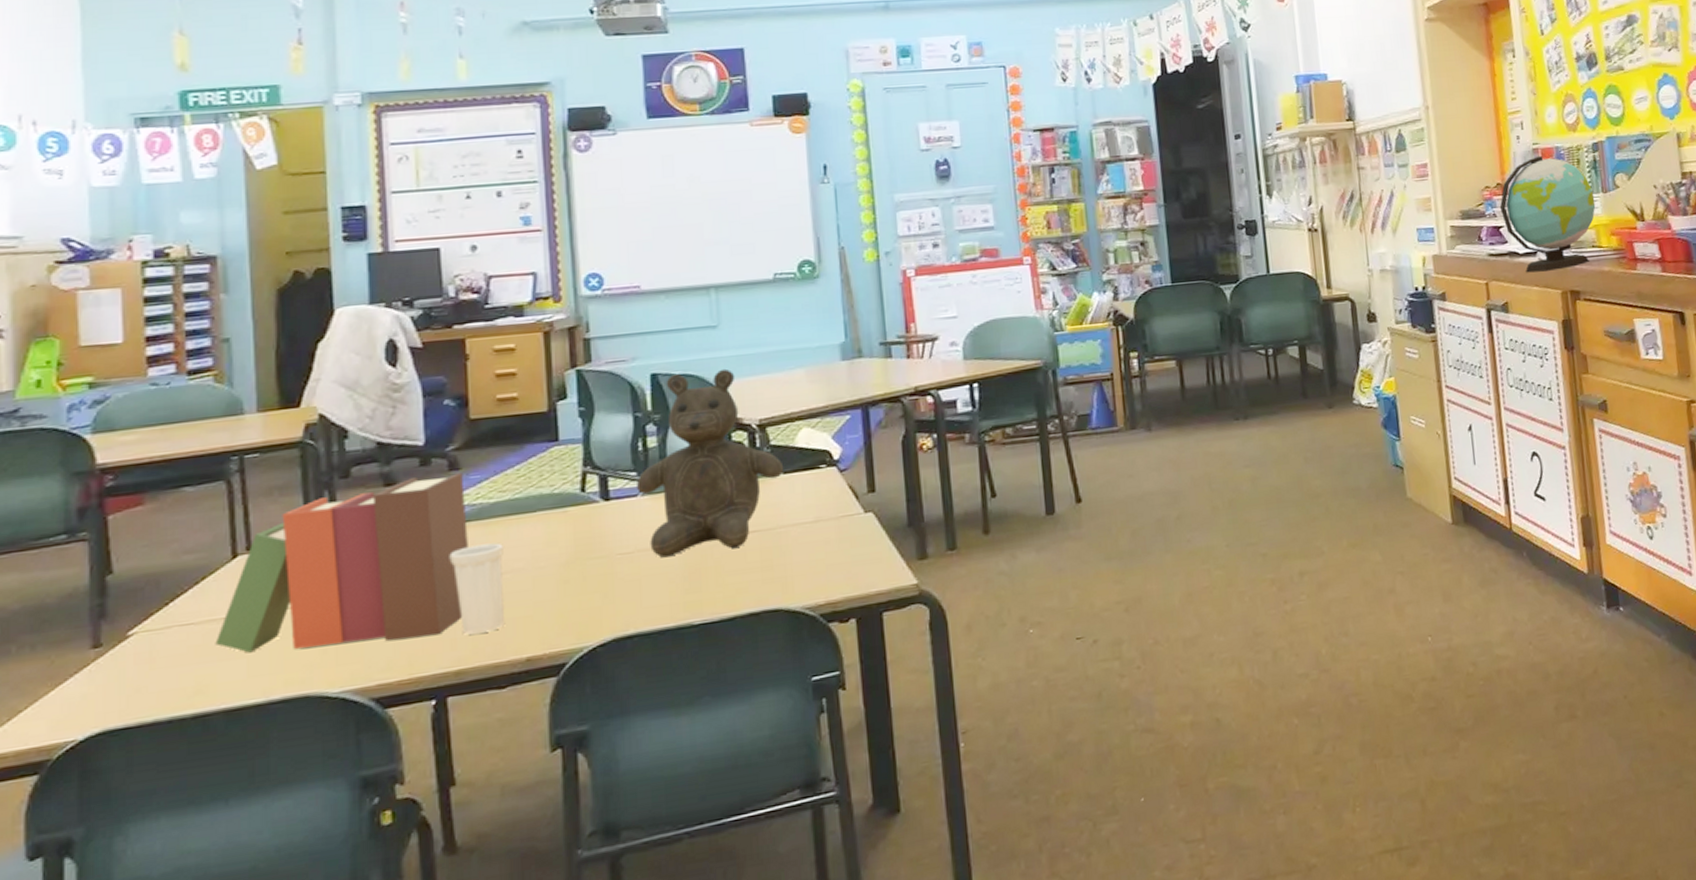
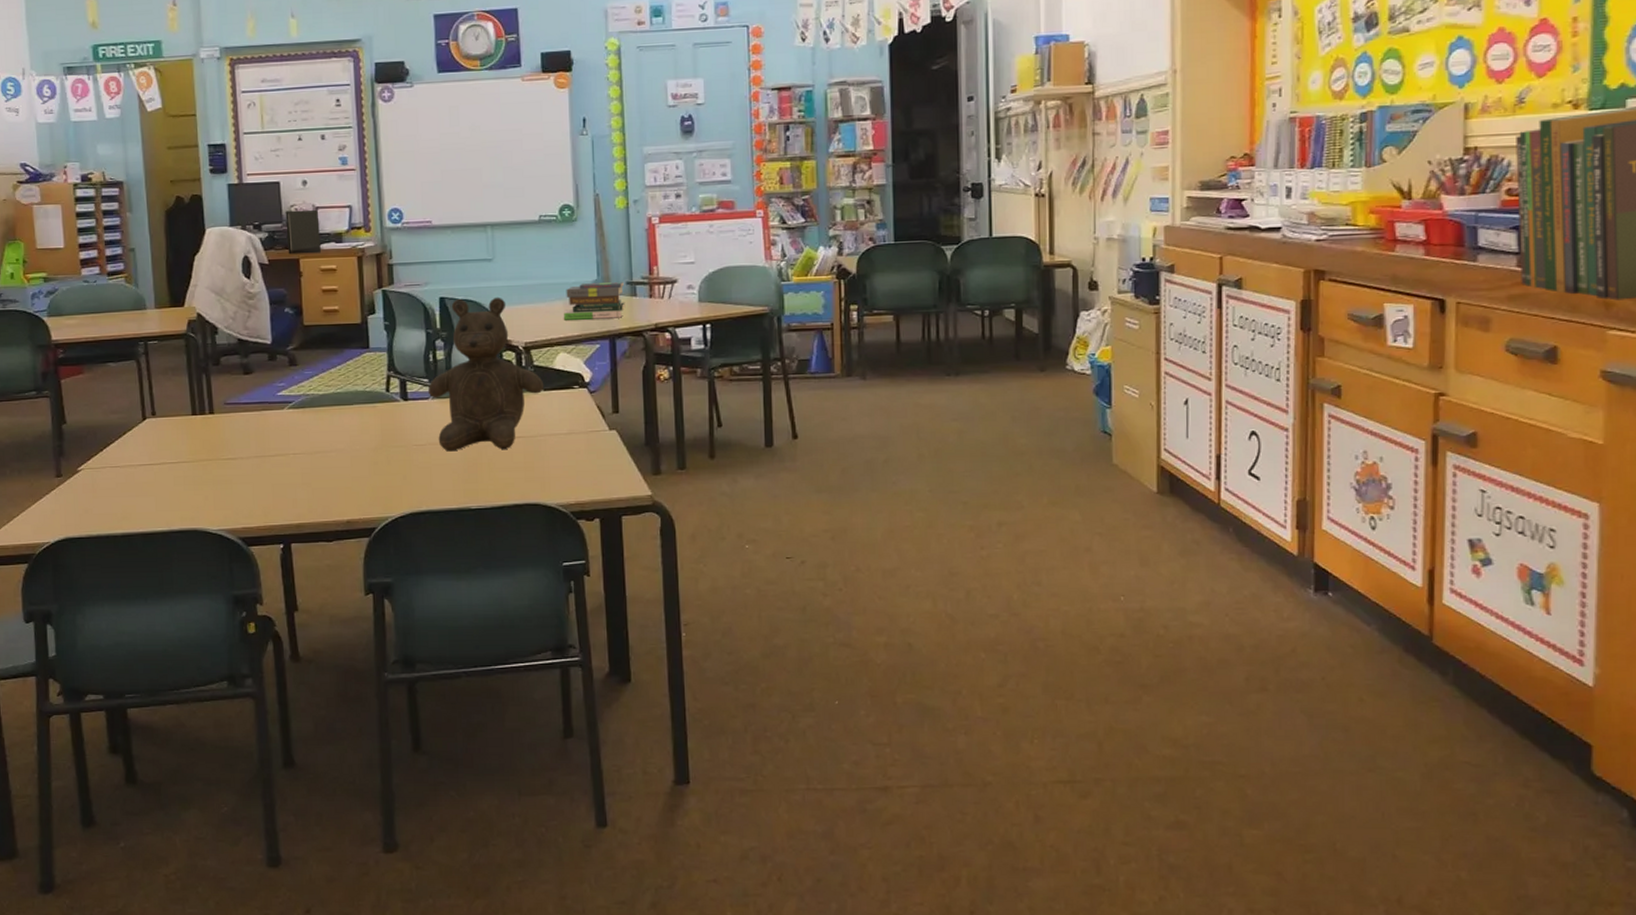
books: present [215,473,468,653] -> none [134,368,304,494]
binder: none [447,279,494,335] -> present [285,209,321,255]
cup: present [449,542,506,635] -> none [291,427,332,497]
books: none [806,343,880,390] -> present [564,282,626,320]
globe: present [1499,156,1596,273] -> none [1244,126,1356,250]

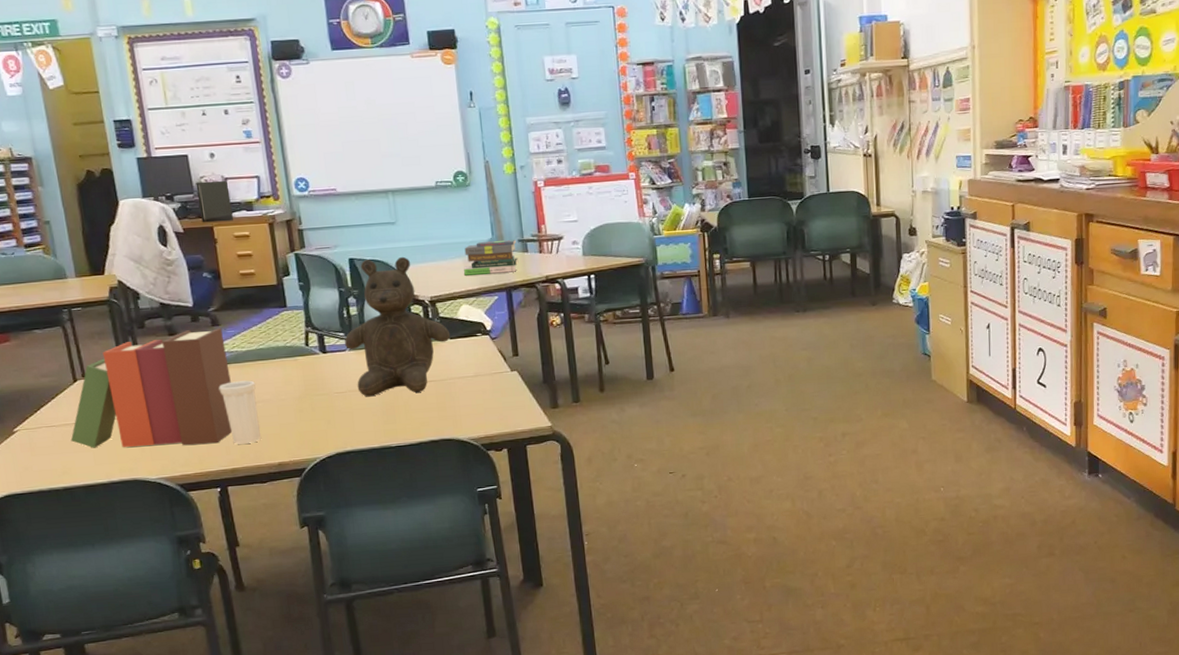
books: none [134,368,304,494] -> present [70,328,232,448]
cup: none [291,427,332,497] -> present [218,380,262,444]

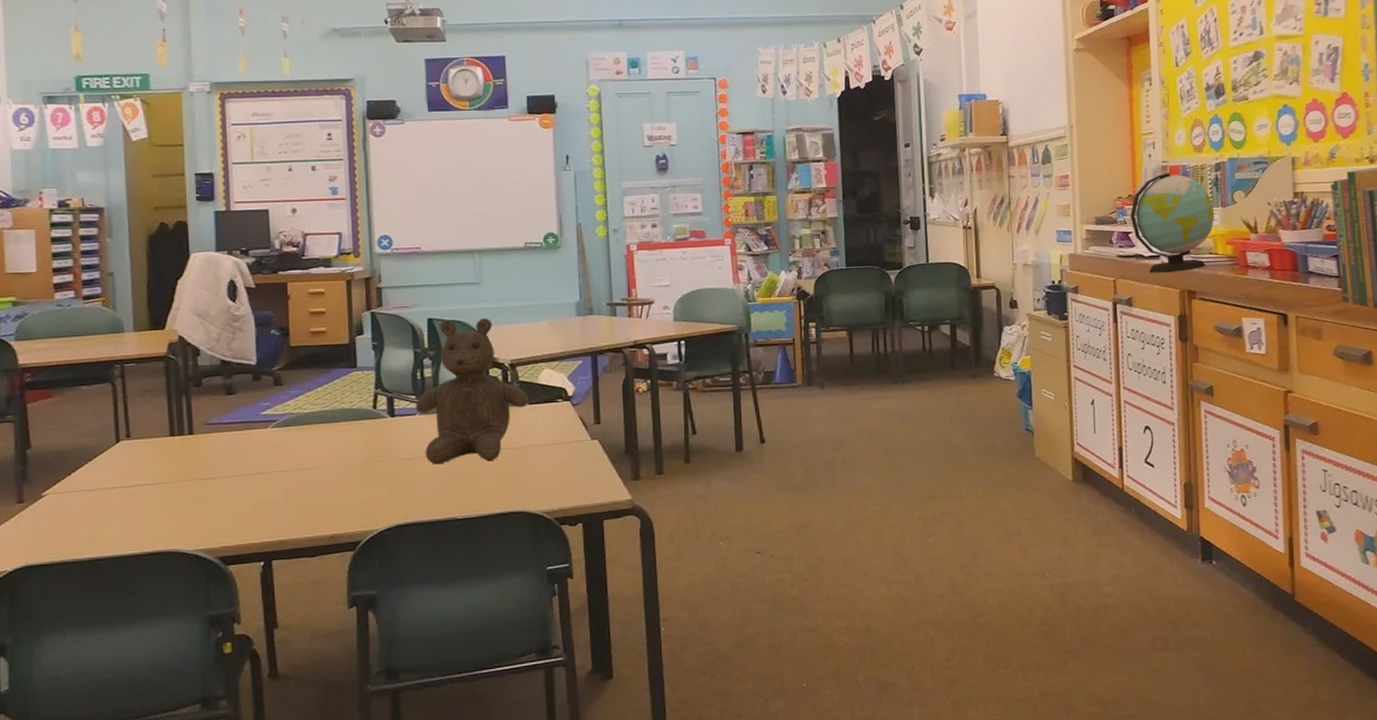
books: present [70,328,232,448] -> none [104,388,288,516]
binder: present [195,180,233,223] -> none [274,236,309,279]
cup: present [218,380,262,444] -> none [274,444,316,514]
books: present [464,240,519,276] -> none [548,303,606,339]
globe: none [1030,93,1116,197] -> present [1130,173,1215,274]

